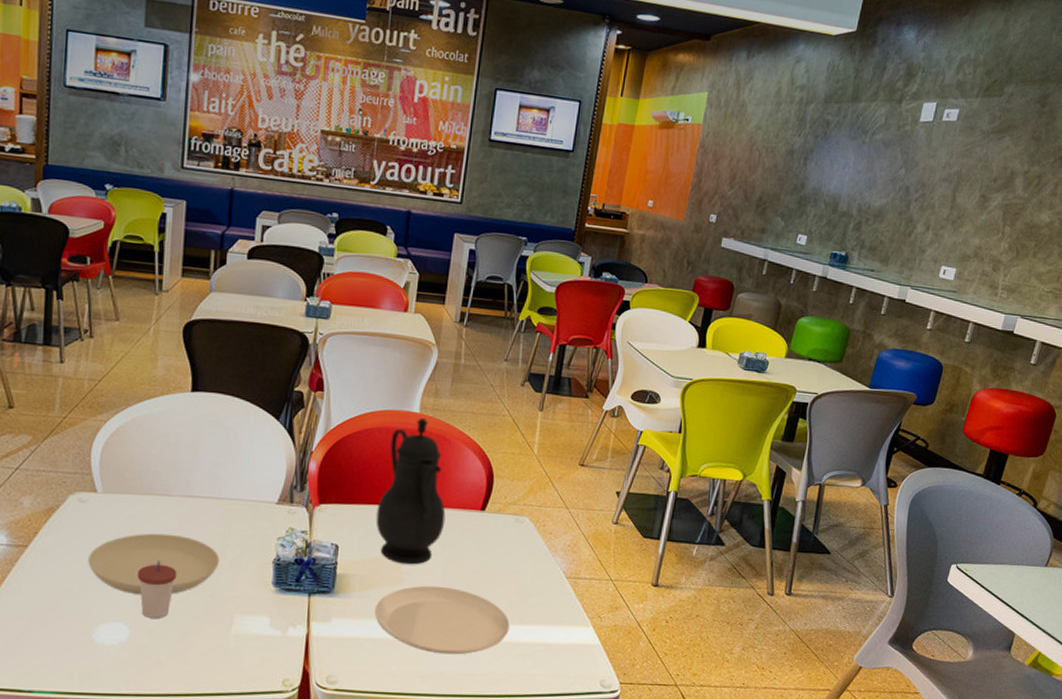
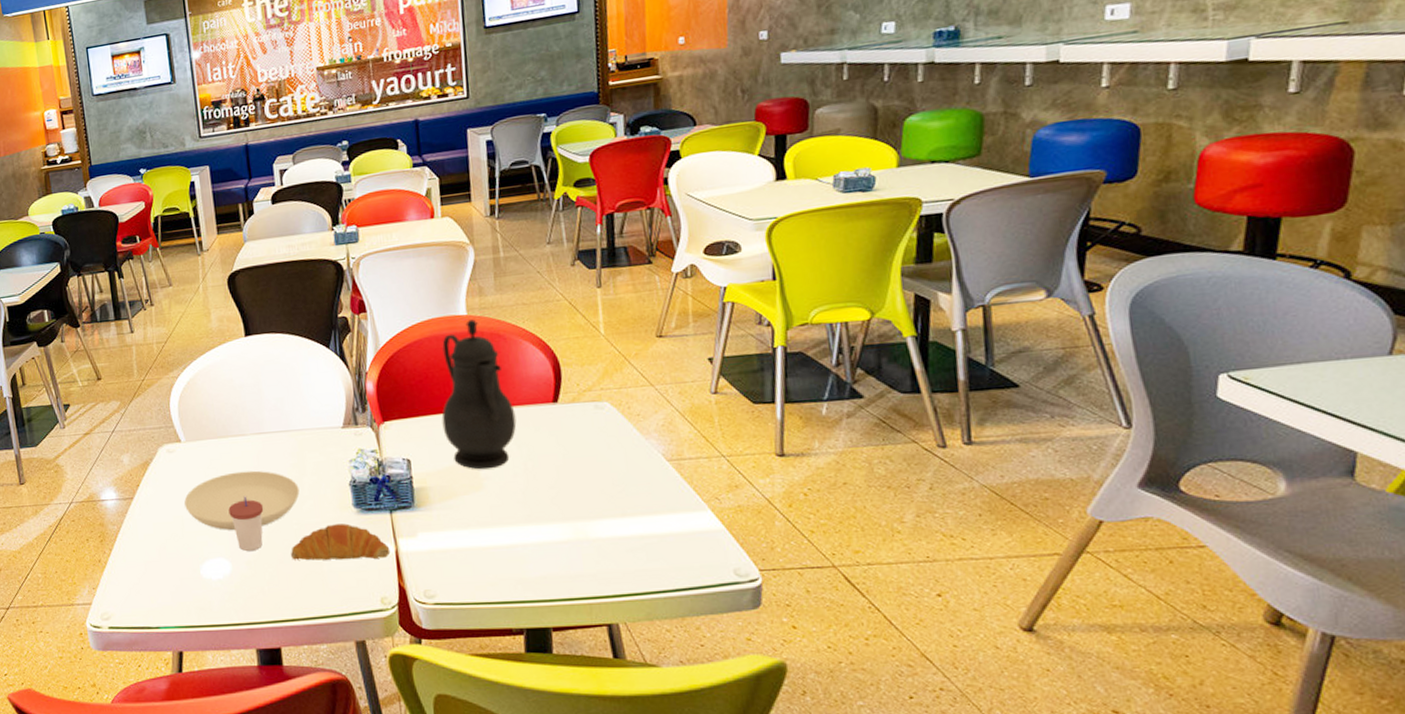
croissant: none [198,600,302,640] -> present [291,523,391,561]
plate: present [374,585,510,655] -> none [459,487,612,558]

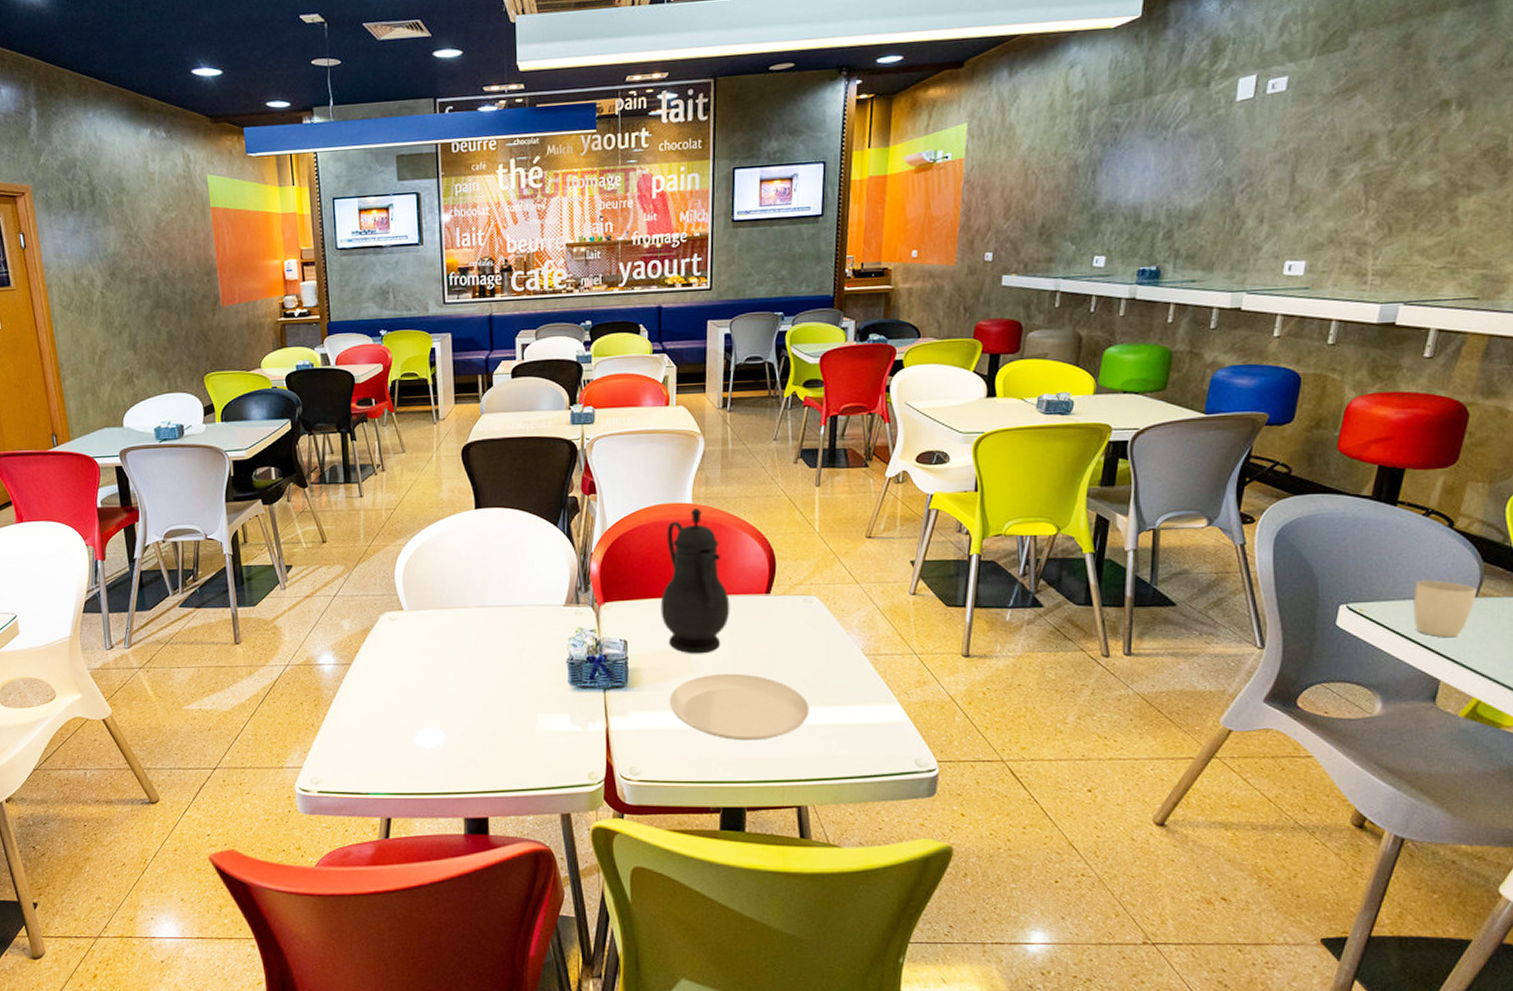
saucer: present [184,470,300,530] -> none [403,643,518,700]
cup: present [228,496,264,551] -> none [446,667,482,722]
croissant: present [291,523,391,561] -> none [505,700,601,735]
plate: none [459,487,612,558] -> present [669,673,809,741]
cup: none [1309,338,1392,404] -> present [1413,580,1478,638]

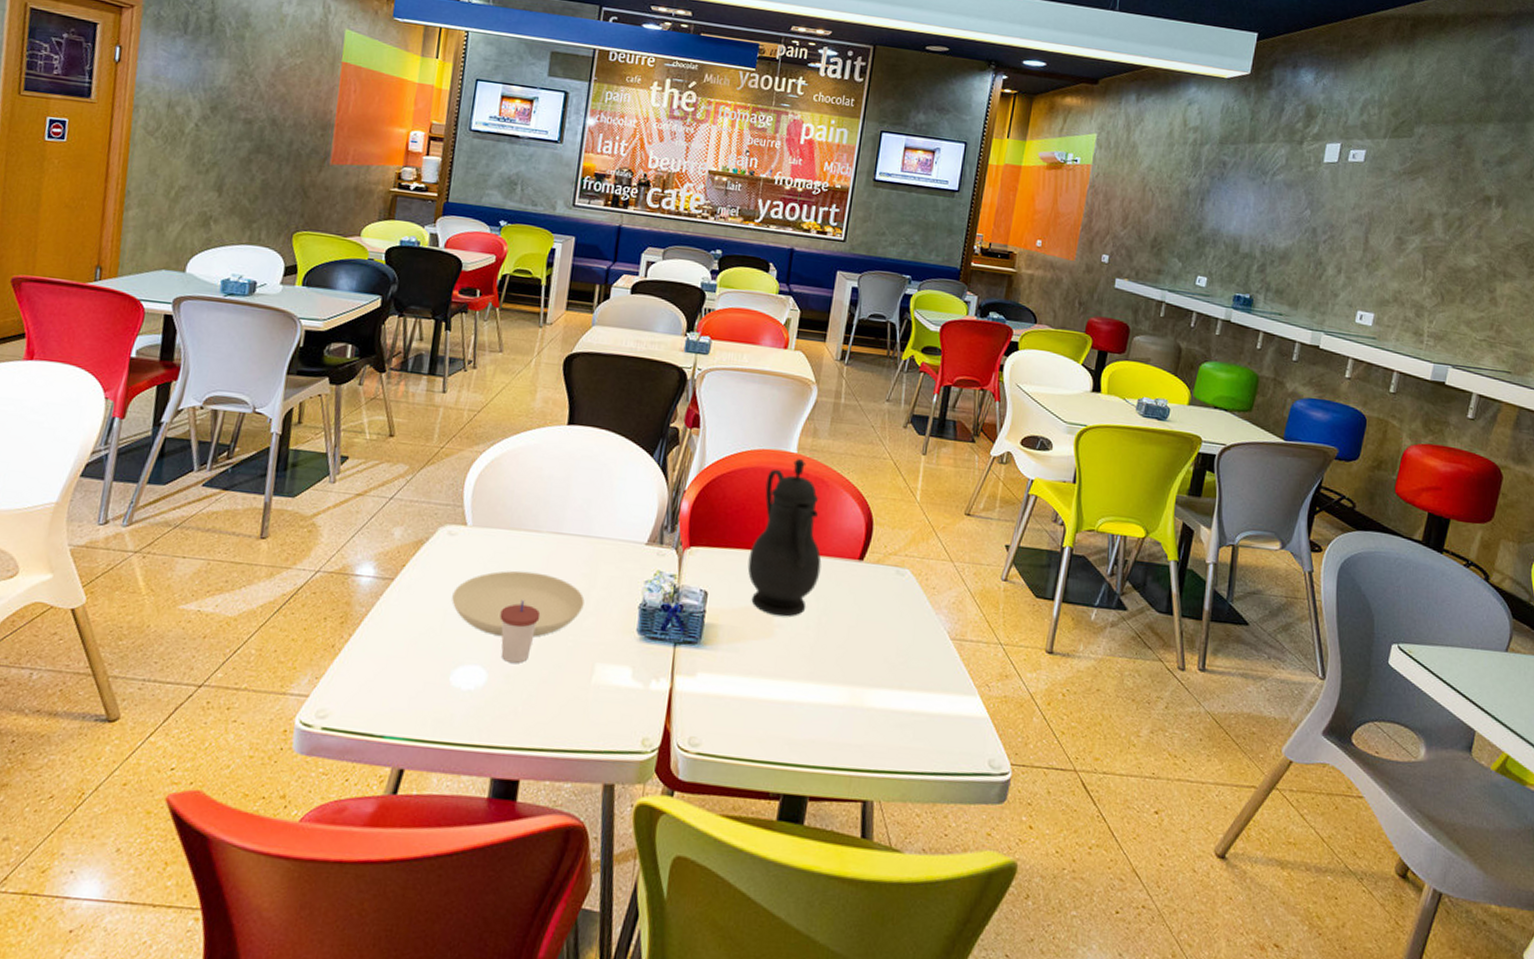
saucer: none [403,643,518,700] -> present [452,570,585,637]
cup: none [446,667,482,722] -> present [499,599,541,663]
plate: present [669,673,809,741] -> none [742,640,889,721]
cup: present [1413,580,1478,638] -> none [1454,628,1508,690]

